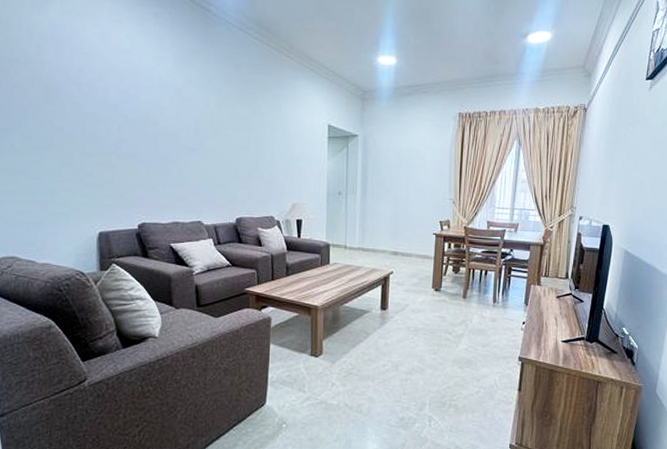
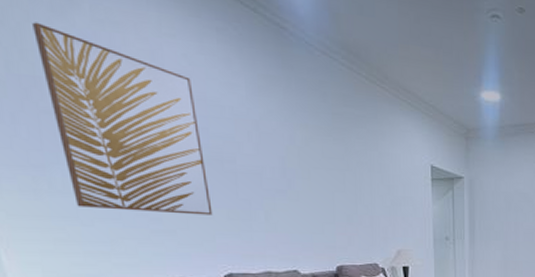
wall art: none [17,16,135,171] -> present [32,22,213,216]

